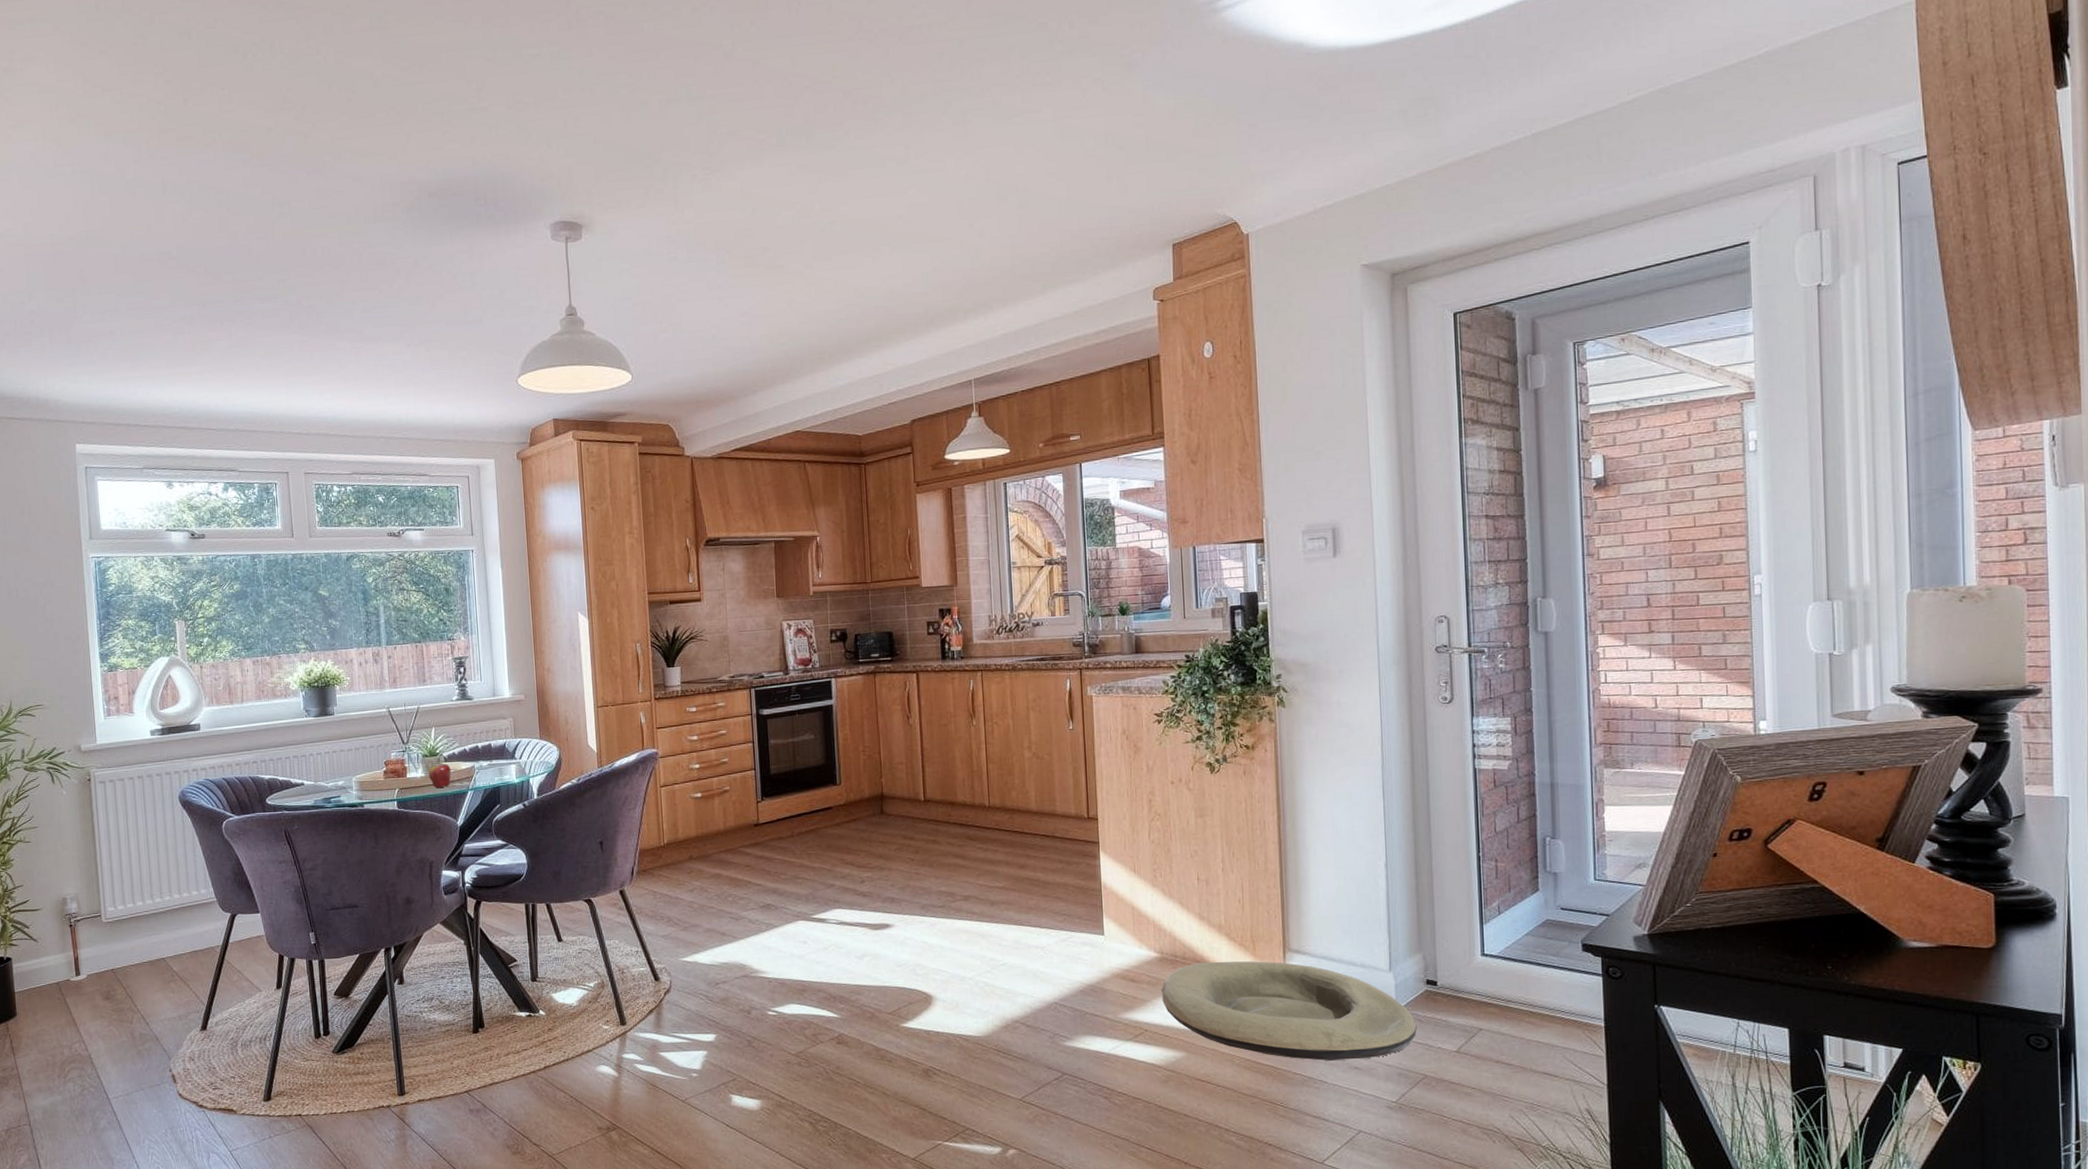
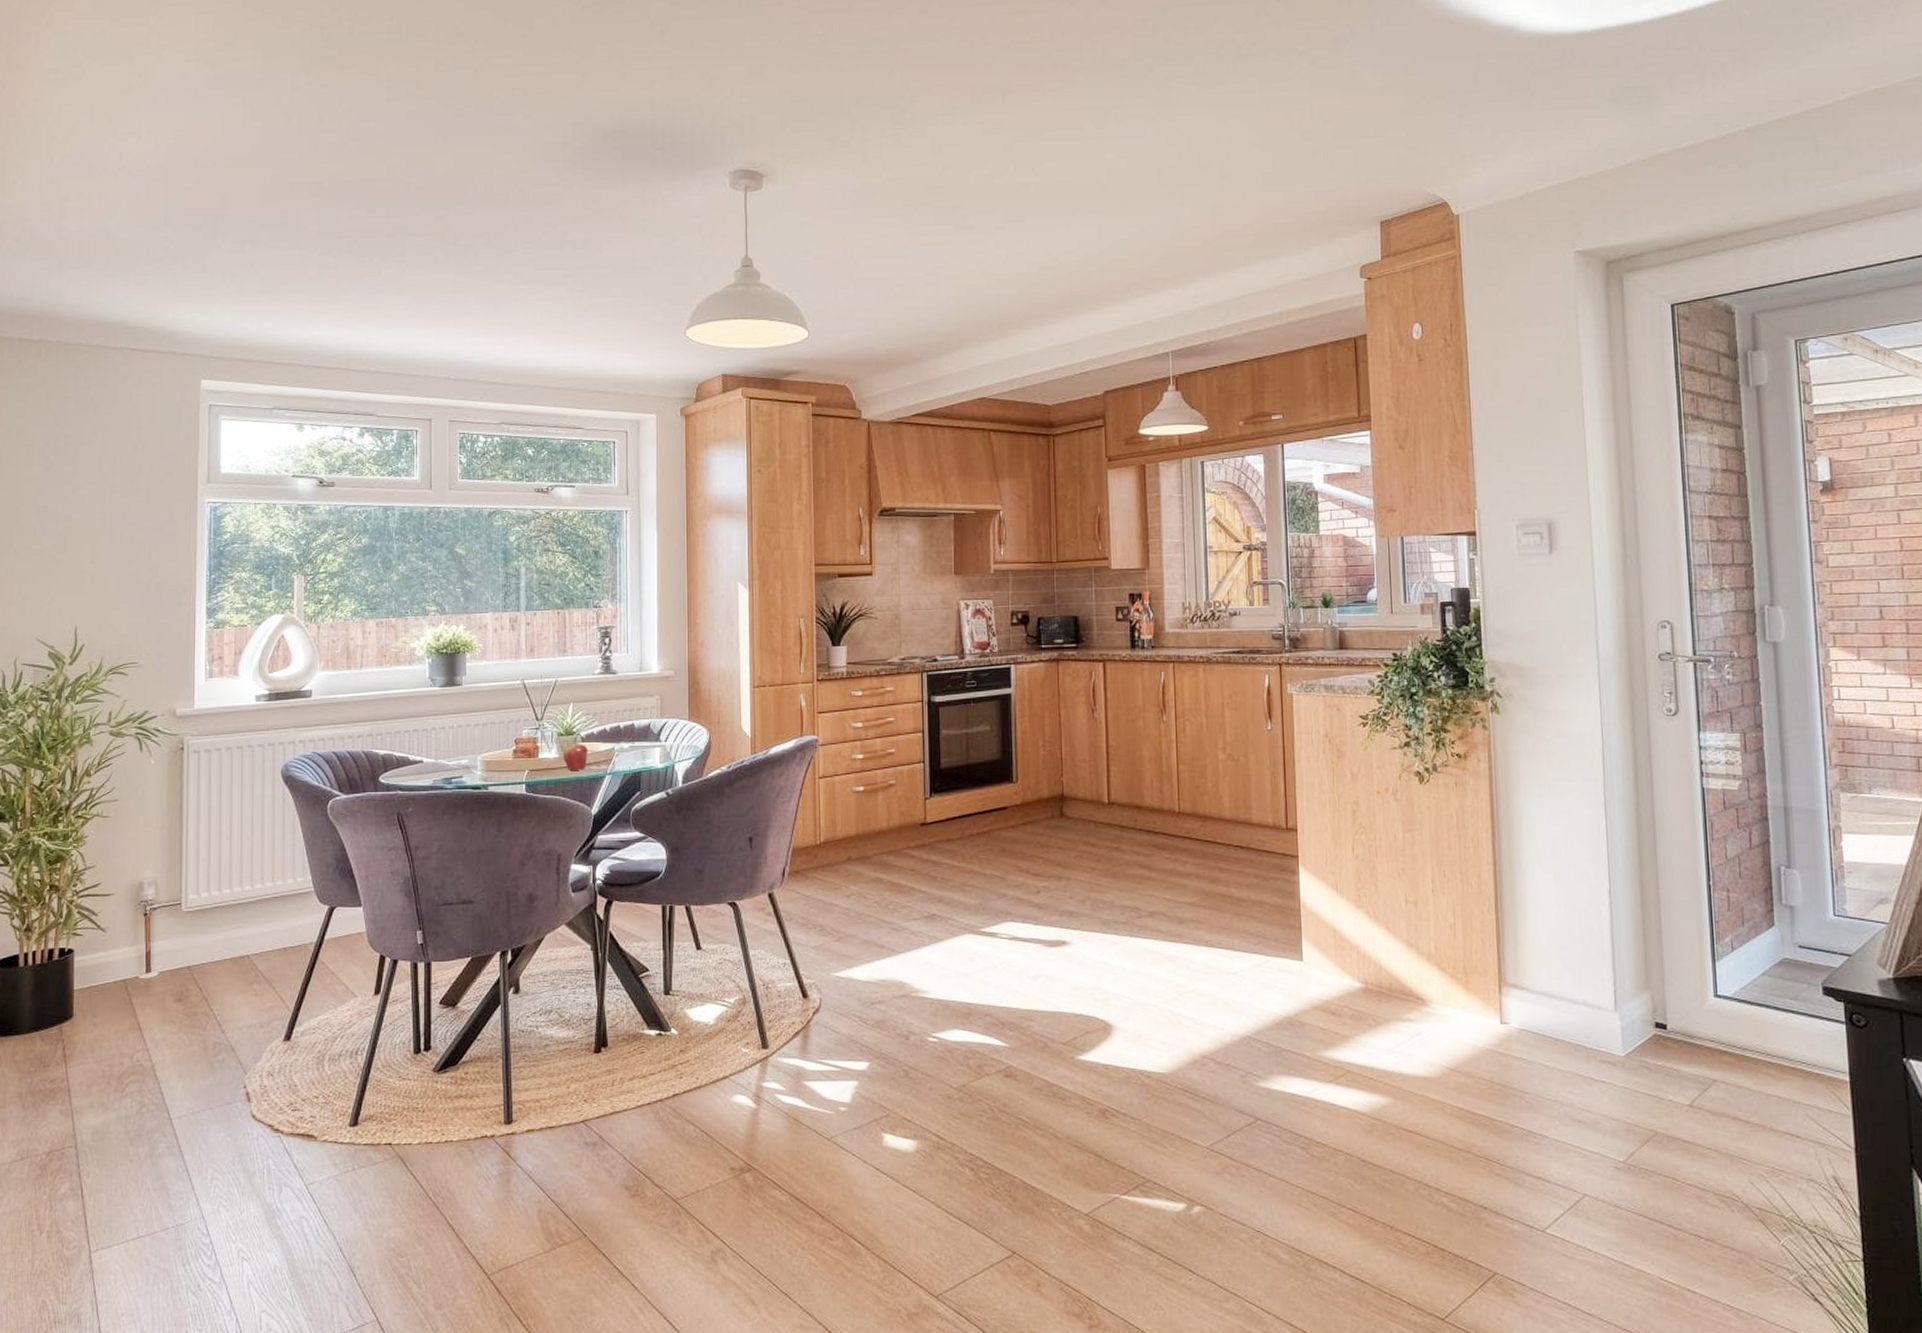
dog bed: present [1162,961,1417,1061] -> none [1366,994,1646,1112]

